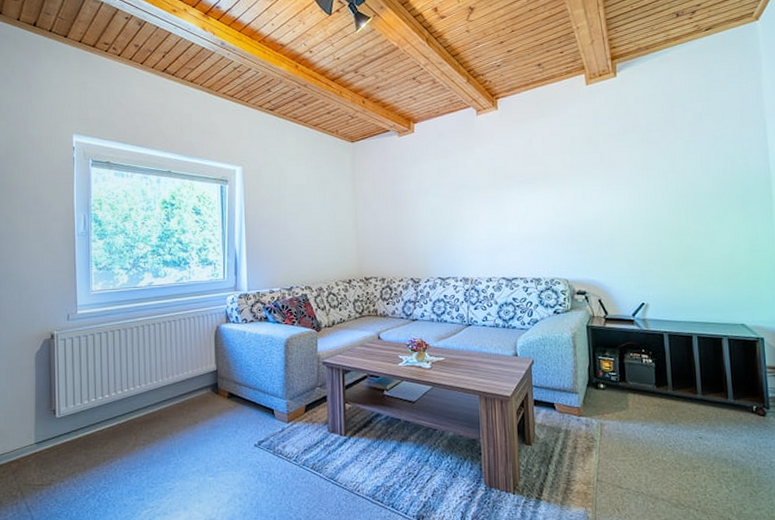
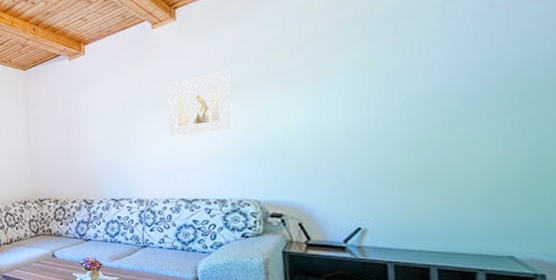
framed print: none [490,159,545,218] -> present [167,70,233,137]

